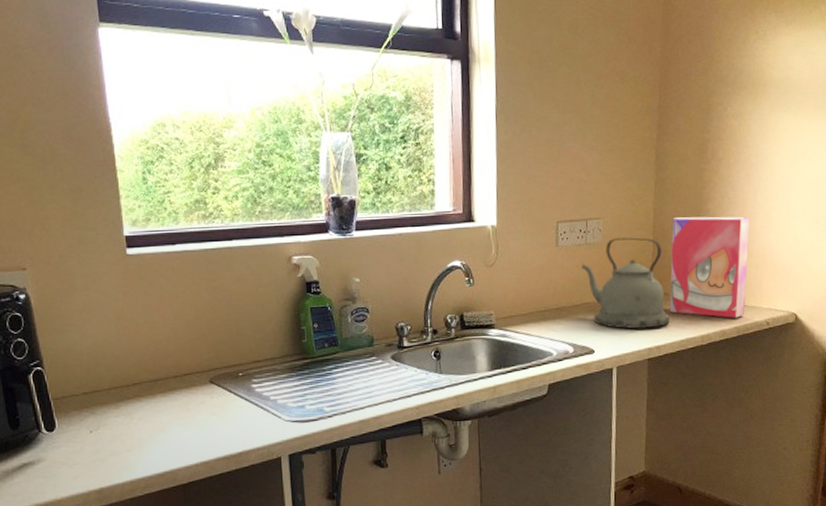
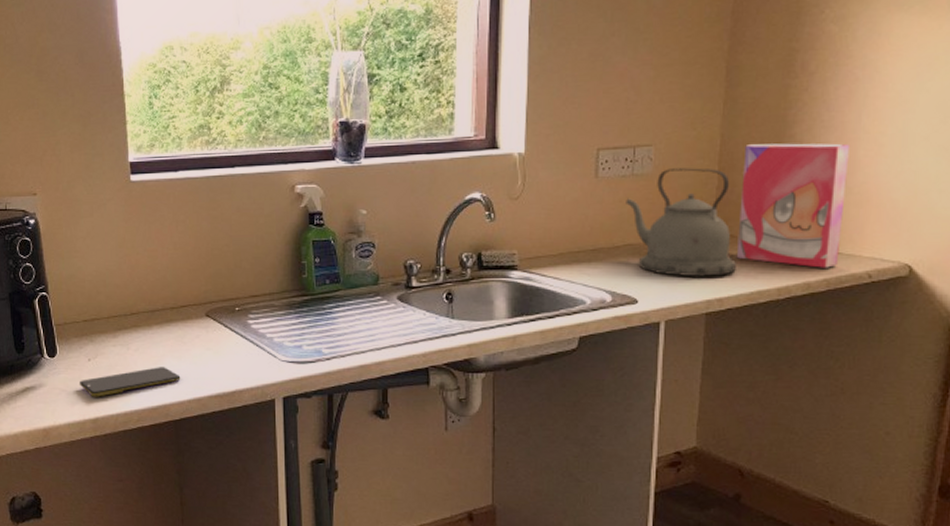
smartphone: none [82,434,187,468] -> present [80,367,181,397]

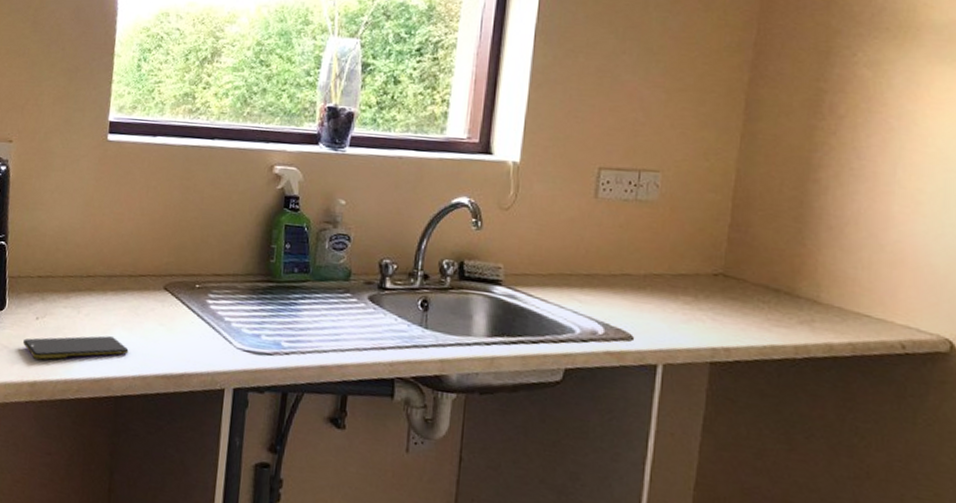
kettle: present [626,168,736,277] -> none [626,198,748,323]
cereal box: present [736,143,851,268] -> none [748,183,884,331]

